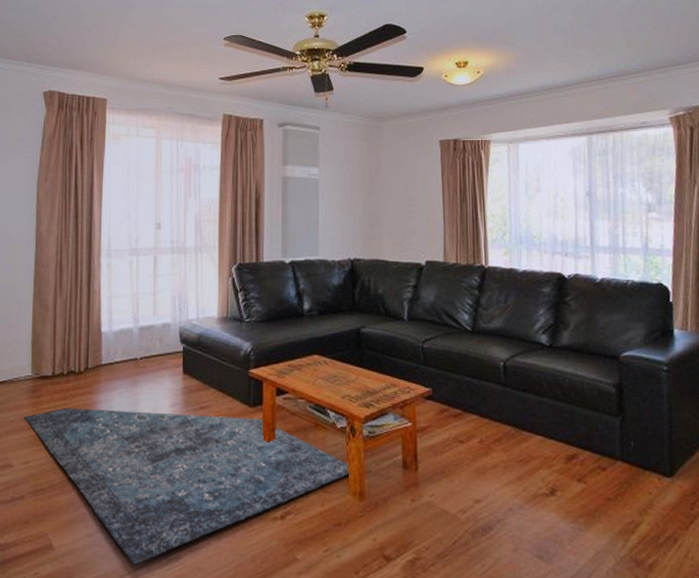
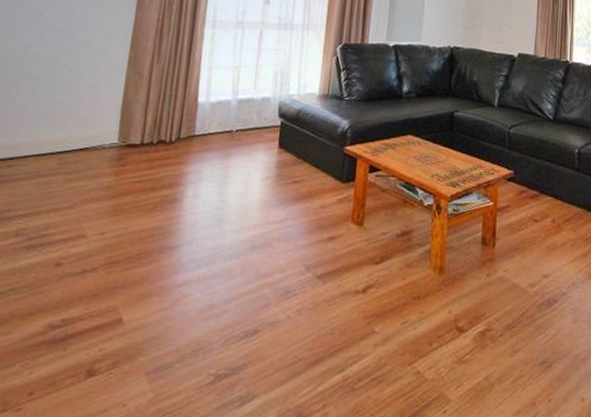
rug: present [23,408,351,565] -> none [104,178,434,339]

